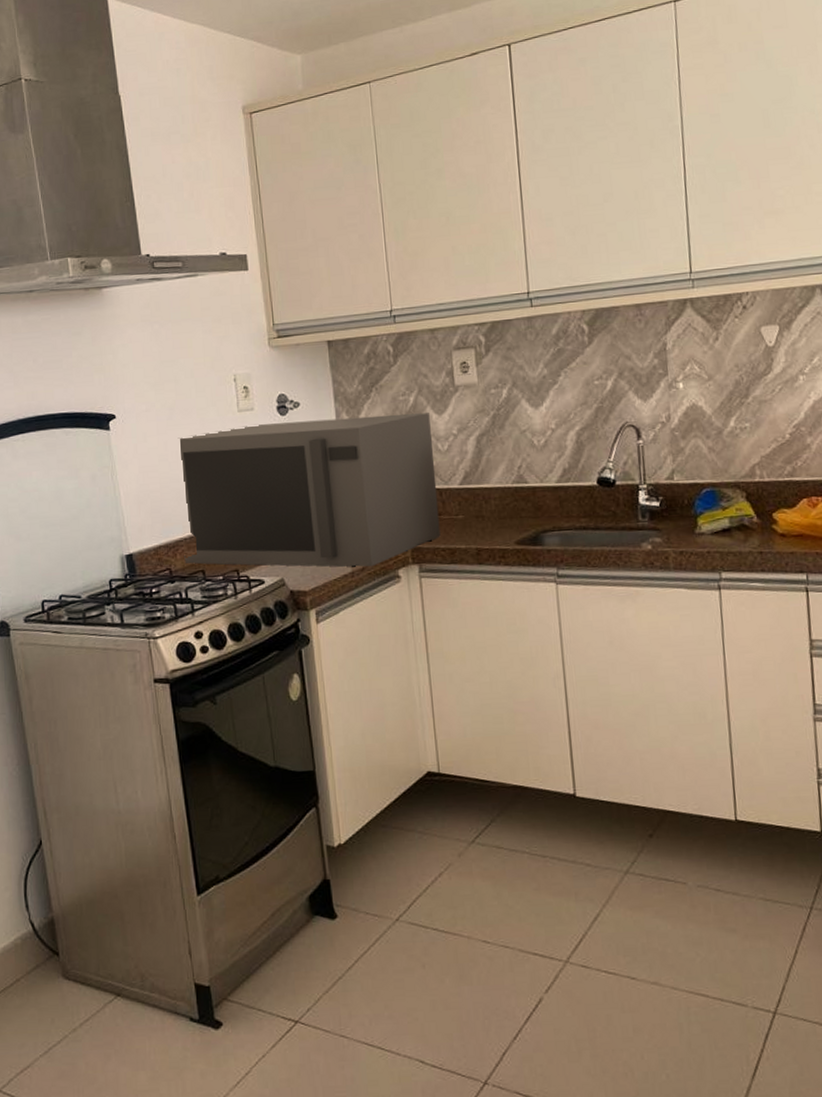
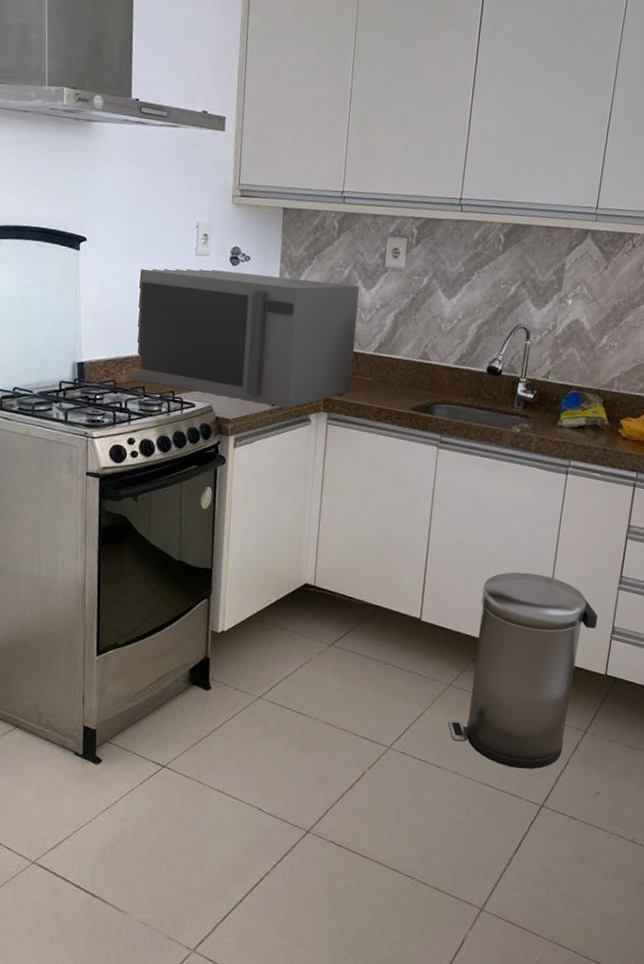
pedal bin: none [633,717,797,967] -> present [447,572,598,769]

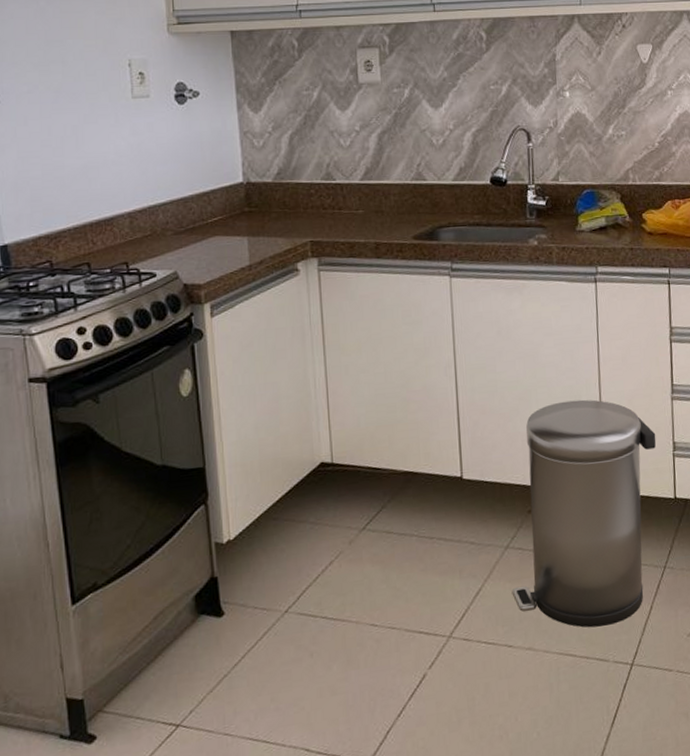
microwave: present [128,268,359,409] -> none [63,108,341,261]

